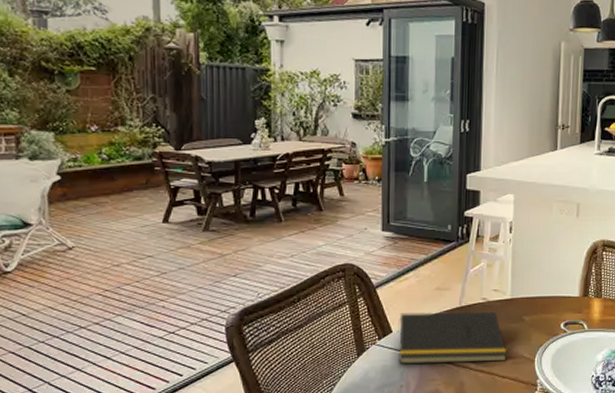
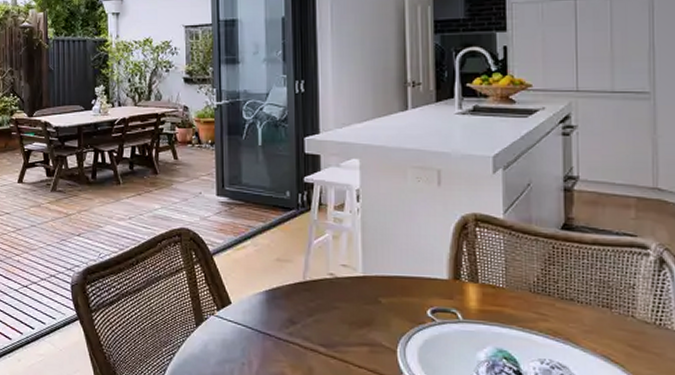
notepad: present [397,312,507,365] -> none [236,284,362,348]

